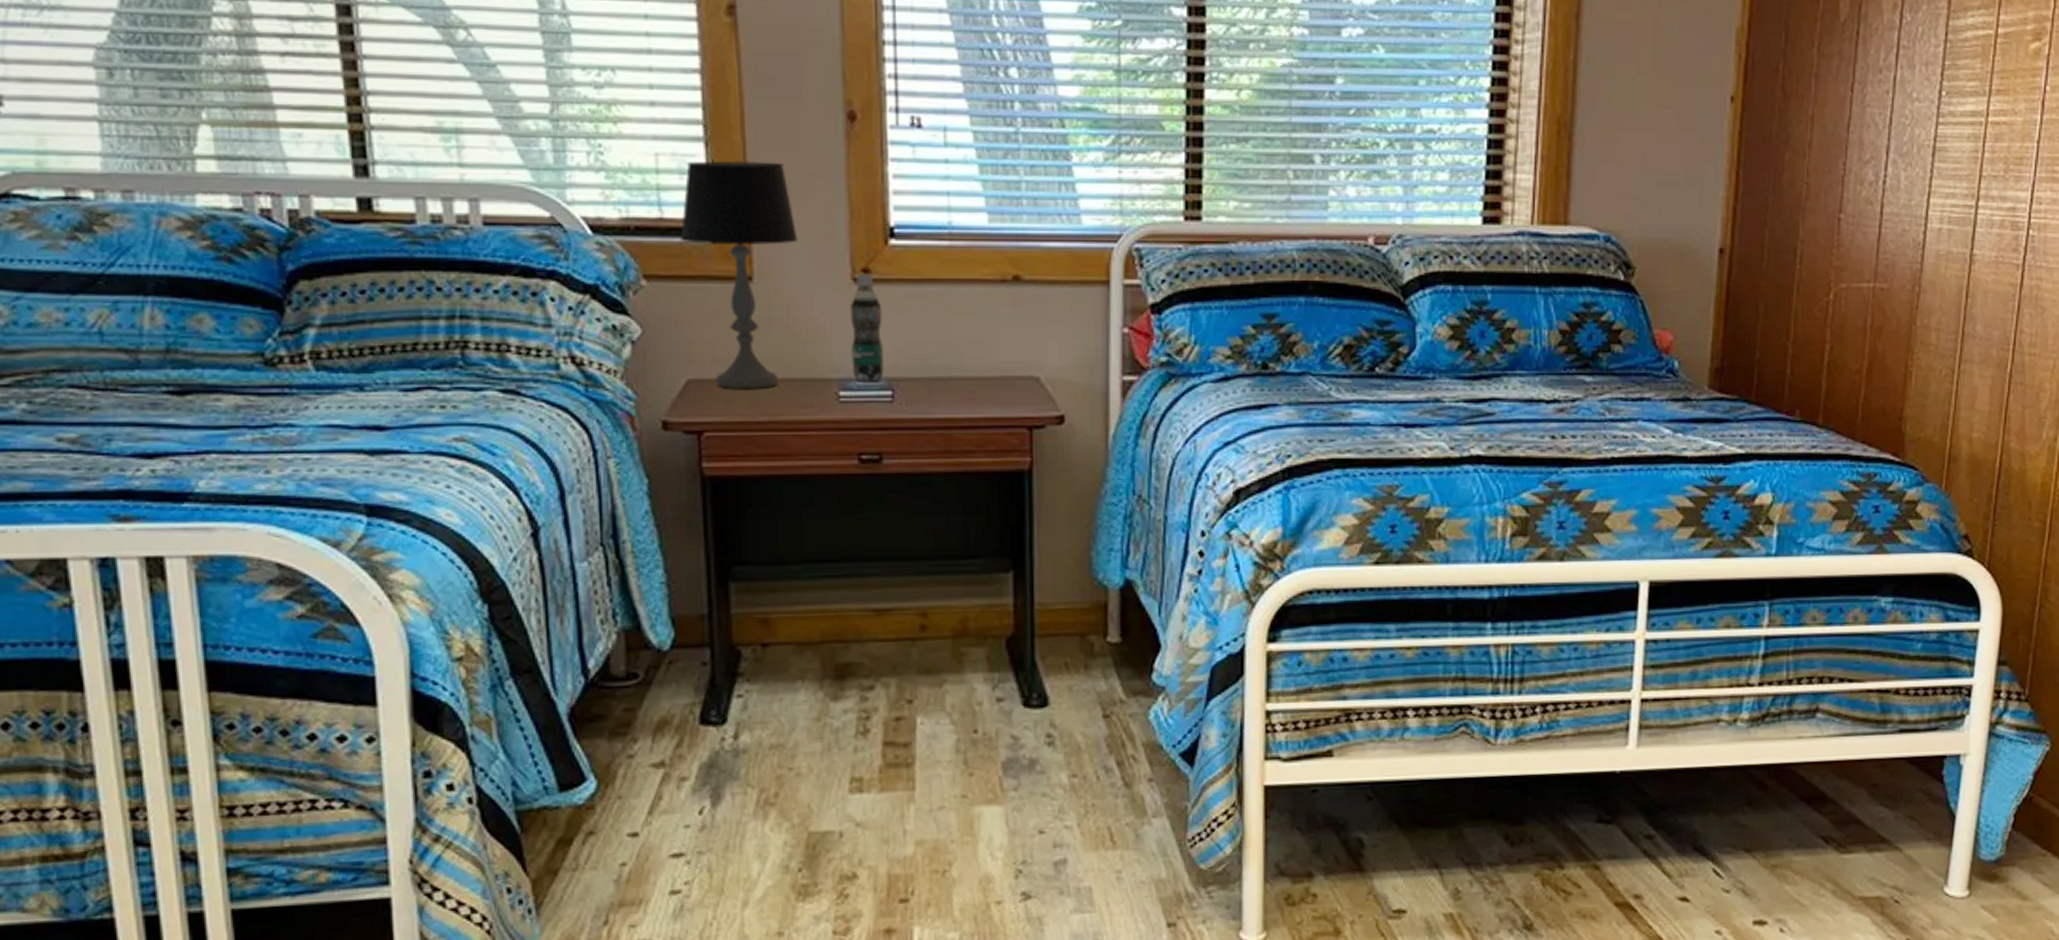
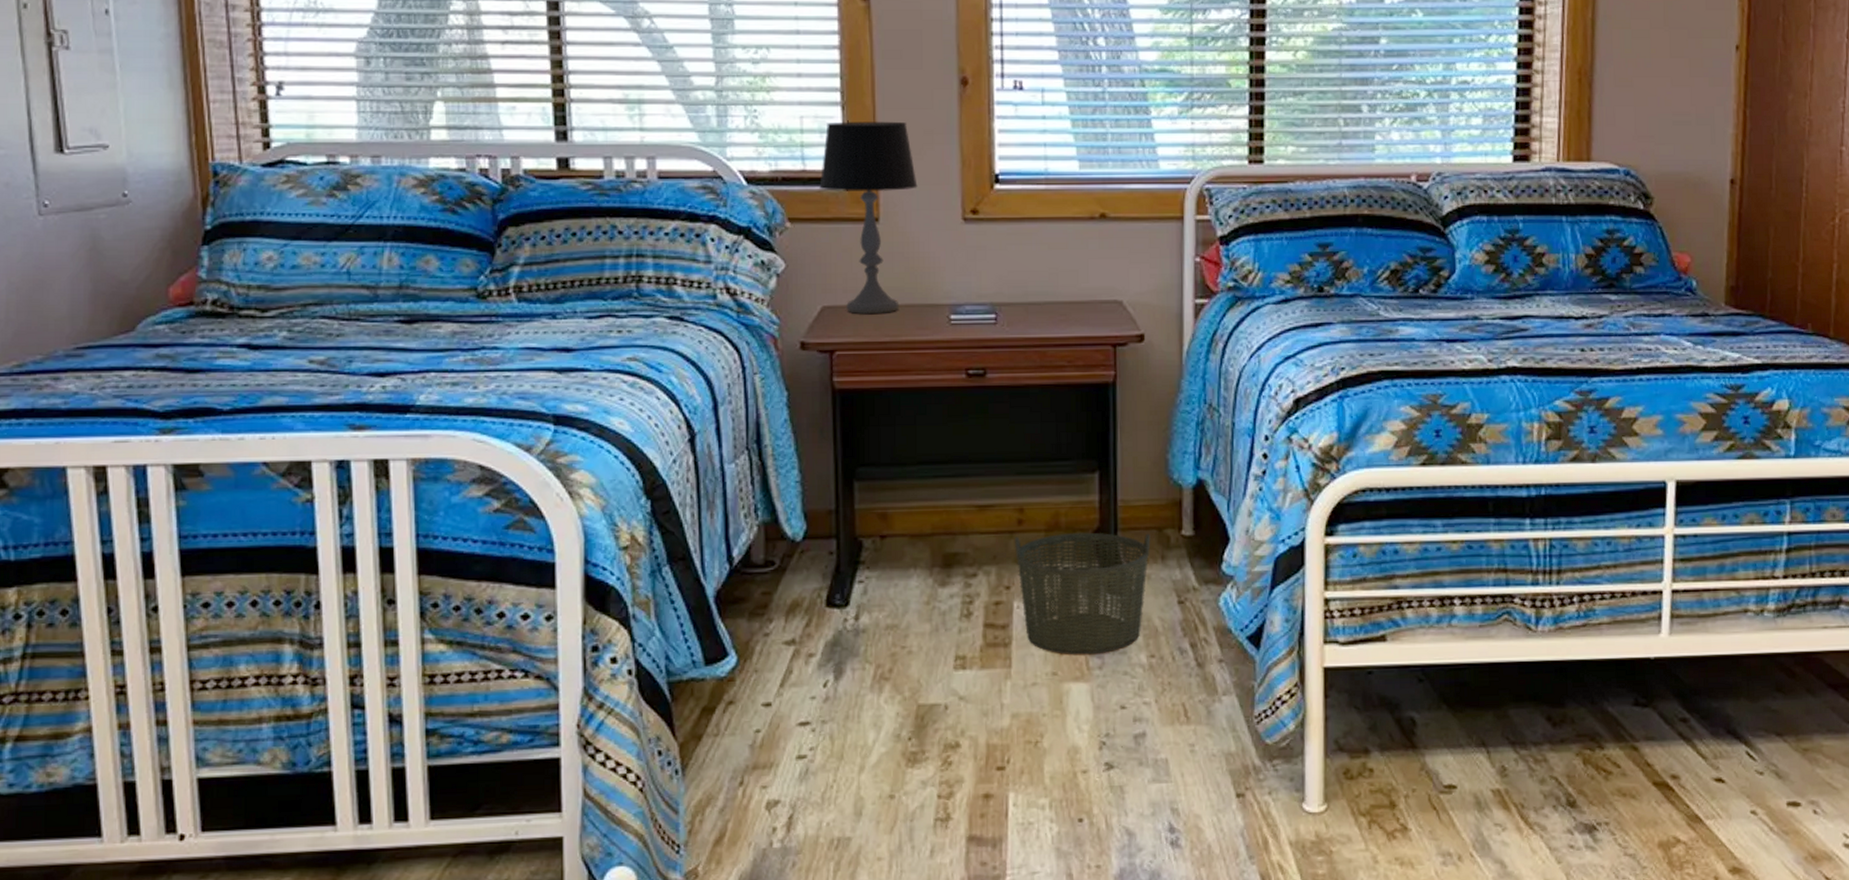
bottle: present [850,274,884,382] -> none [961,214,989,307]
basket: none [918,639,1072,776] -> present [1015,532,1151,655]

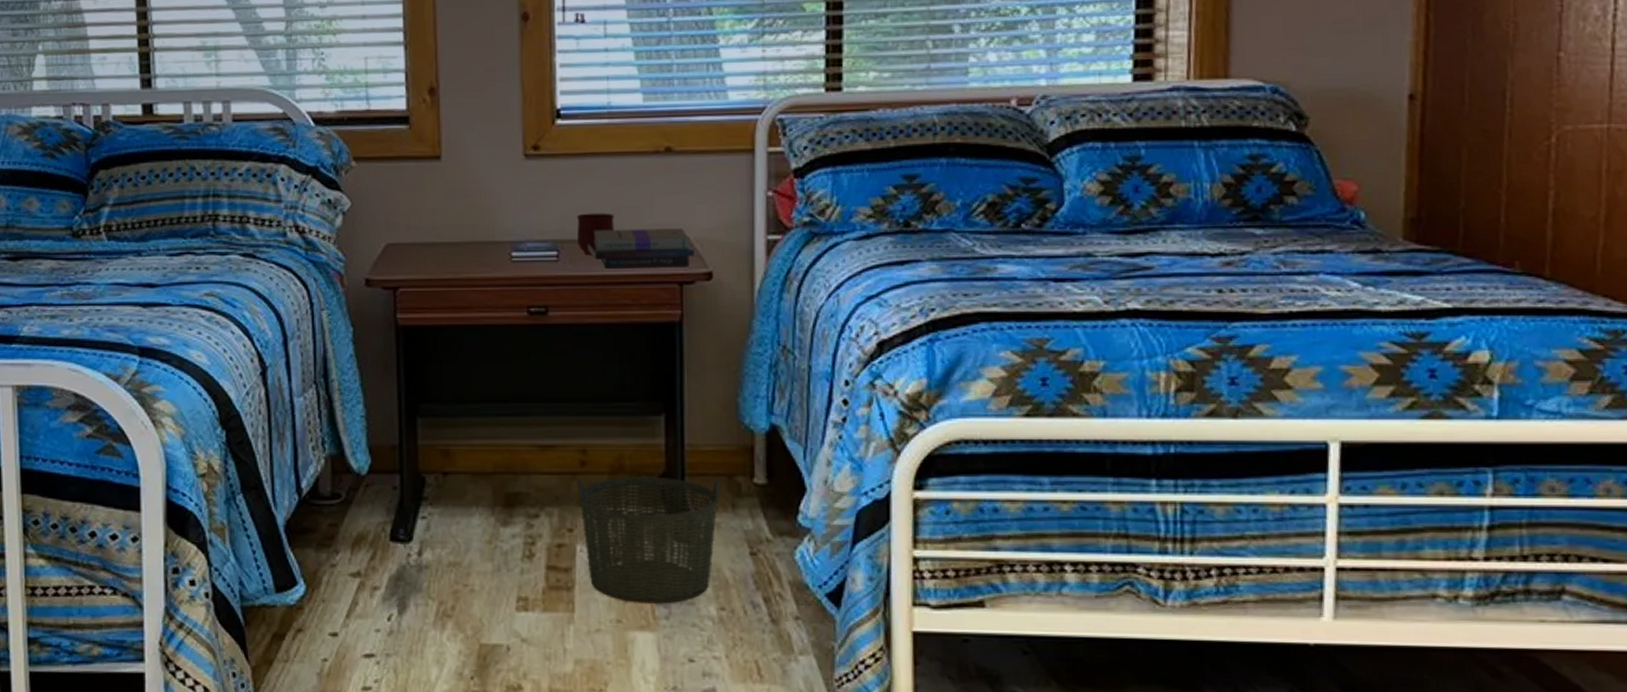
table lamp: present [819,121,918,314] -> none [383,59,479,251]
mug: none [1015,277,1051,319] -> present [577,213,614,256]
books: none [1026,292,1128,331] -> present [588,228,695,269]

